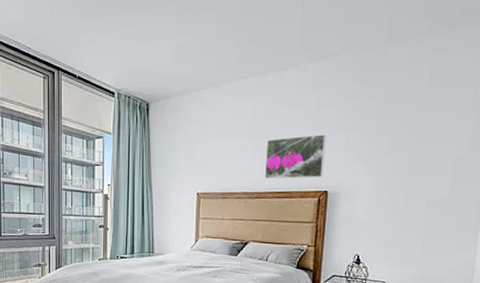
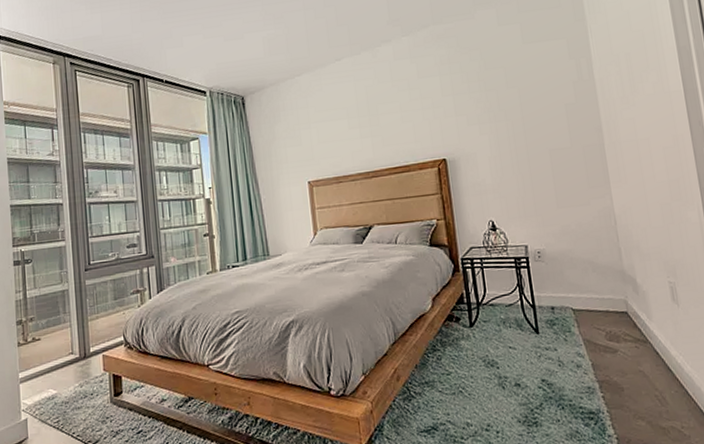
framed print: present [264,134,326,179] -> none [374,102,438,156]

